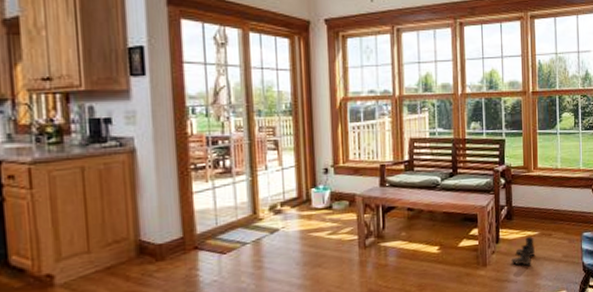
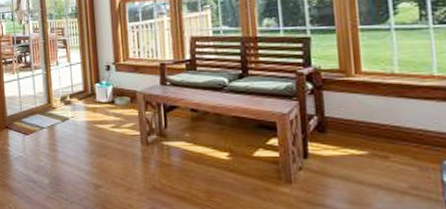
boots: present [511,236,535,266] -> none [326,156,363,192]

